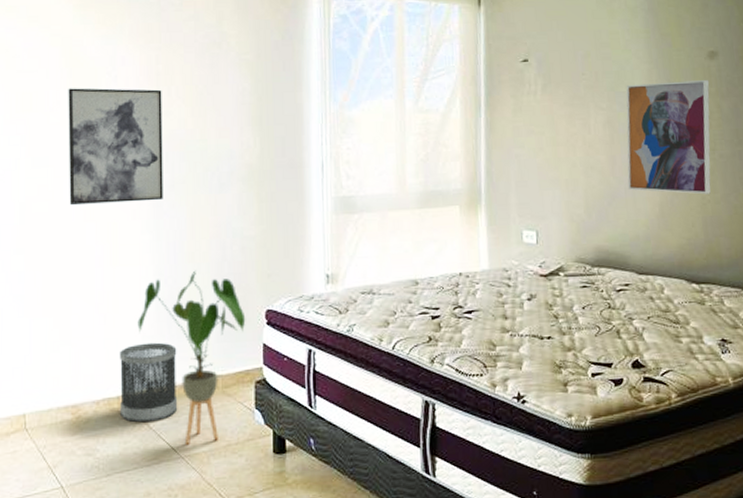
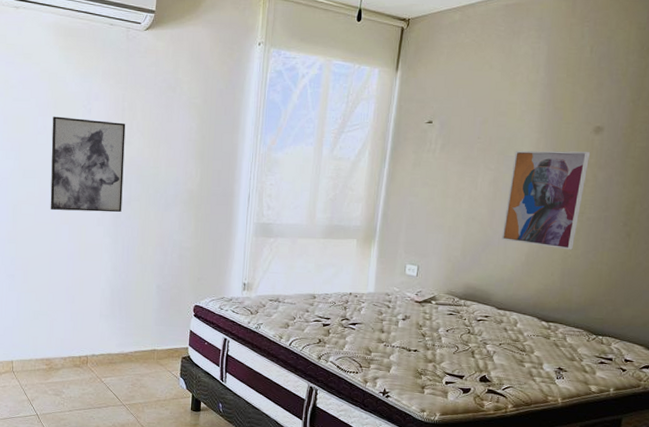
wastebasket: present [119,342,178,423] -> none [81,320,125,378]
house plant: present [137,270,246,444] -> none [97,269,179,397]

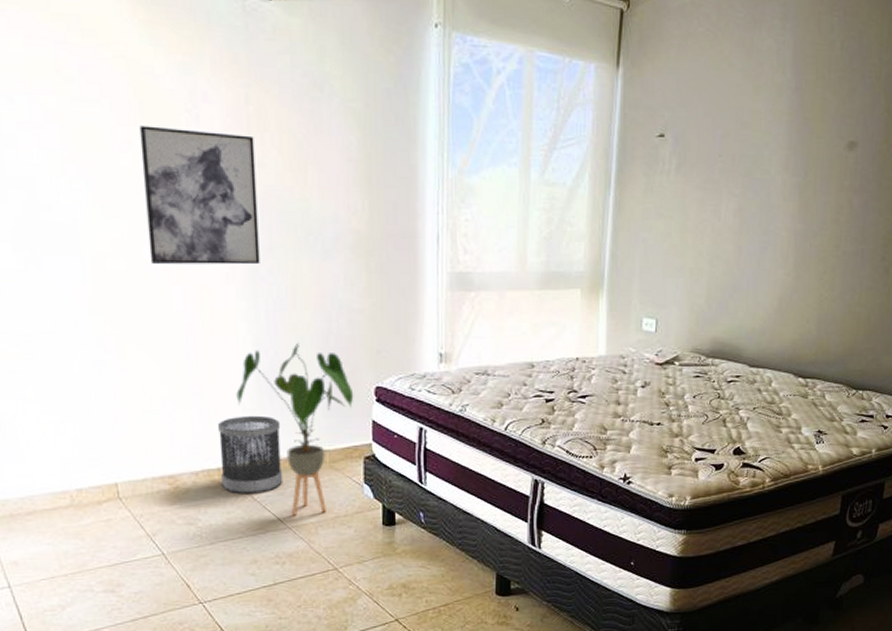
wastebasket: none [81,320,125,378] -> present [217,415,283,494]
house plant: none [97,269,179,397] -> present [236,342,354,516]
wall art: present [502,150,591,250] -> none [751,171,845,291]

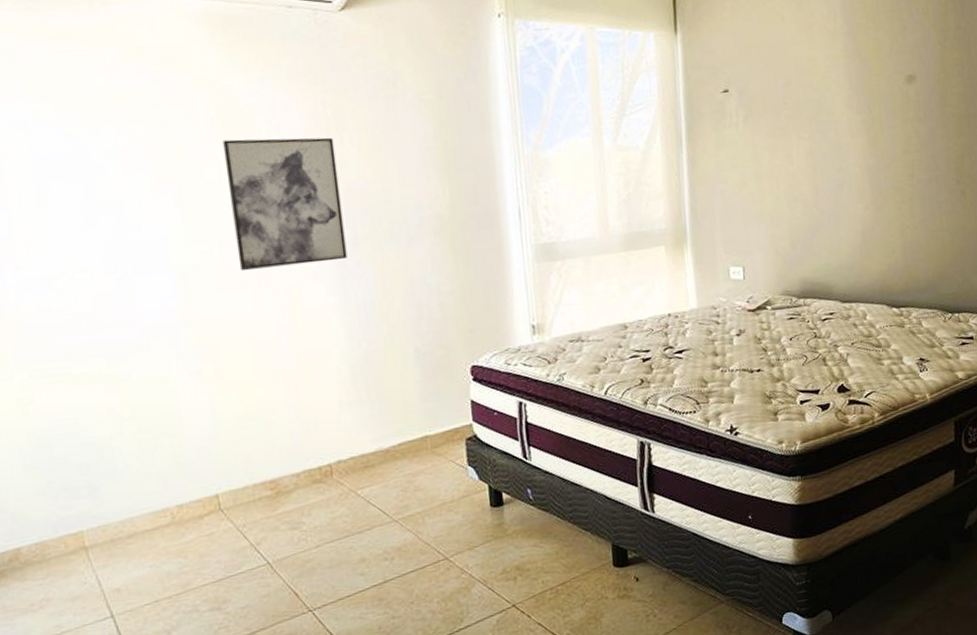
wastebasket: present [217,415,283,494] -> none [315,408,386,491]
house plant: present [236,342,354,516] -> none [332,331,451,508]

